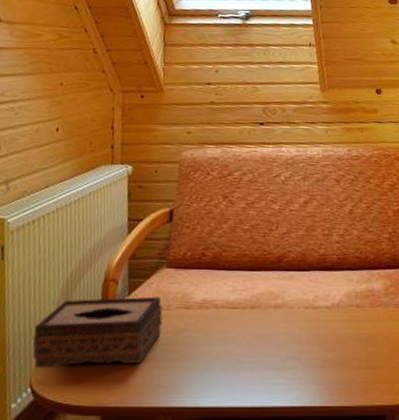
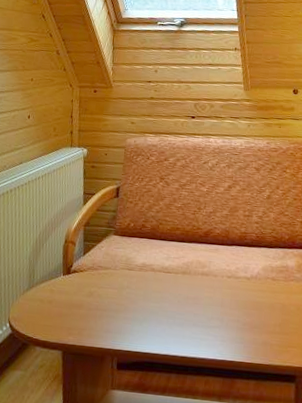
tissue box: present [32,296,163,368] -> none [10,255,111,312]

